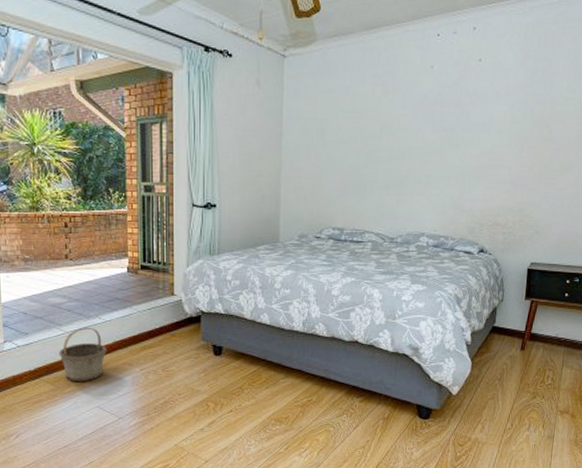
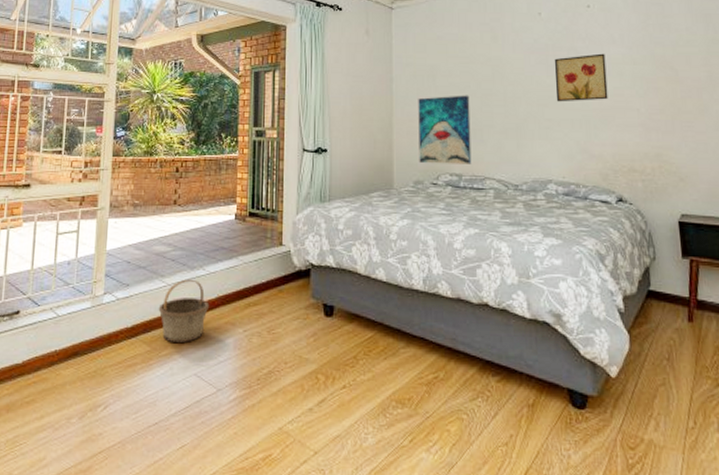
wall art: none [305,151,356,219] -> present [418,95,472,164]
wall art: none [437,110,489,159] -> present [554,53,608,102]

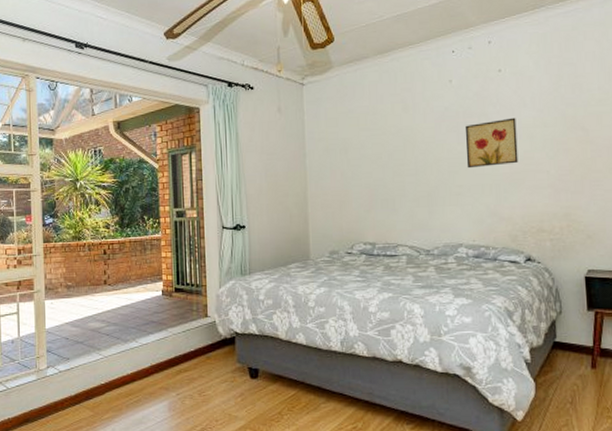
basket: present [158,279,210,342] -> none [97,351,144,407]
wall art: present [418,95,472,164] -> none [331,166,385,235]

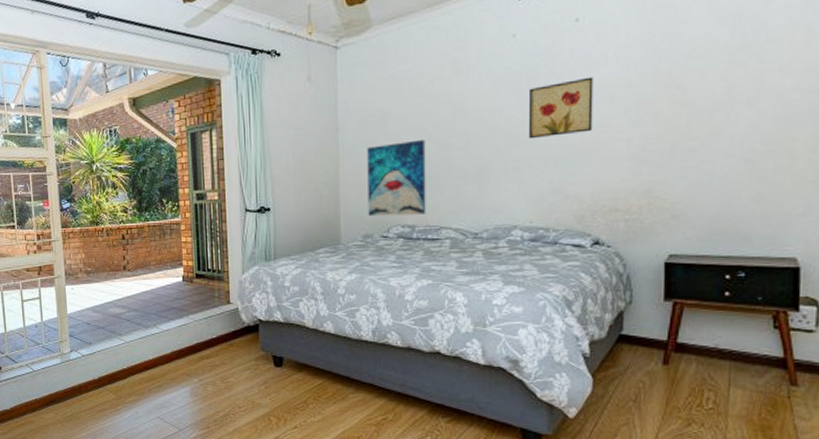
wall art: none [331,166,385,235] -> present [367,139,426,217]

